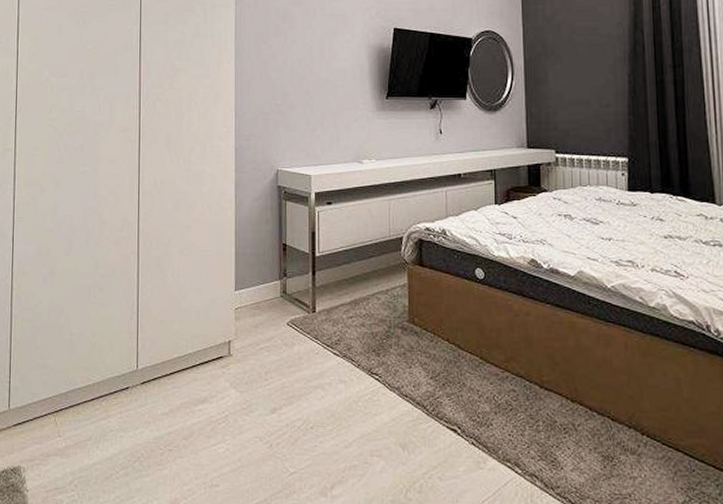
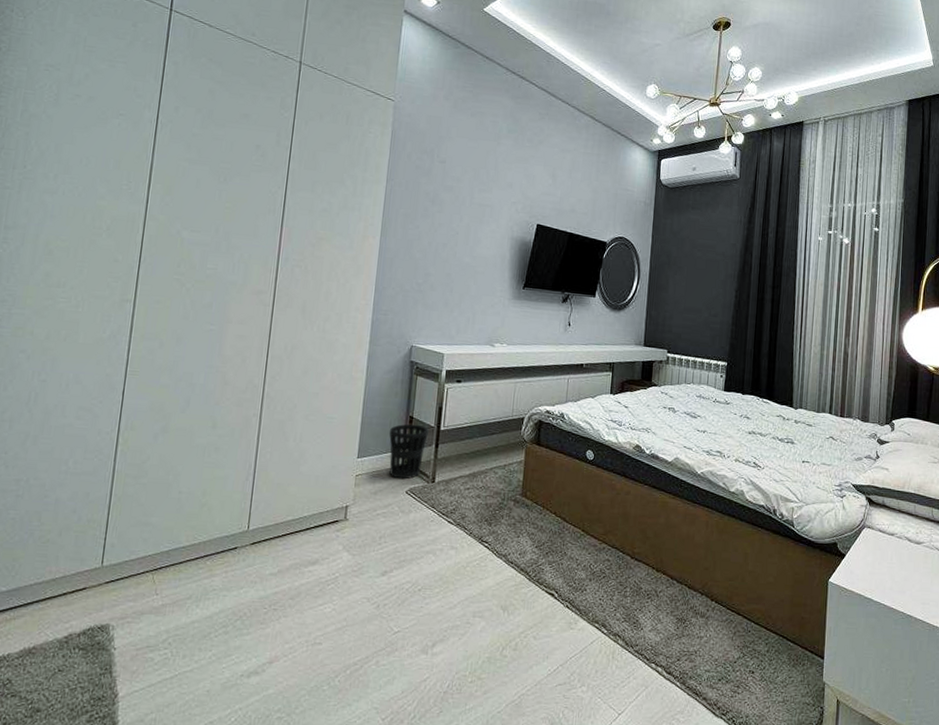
wastebasket: none [265,251,303,311] -> present [389,424,429,479]

